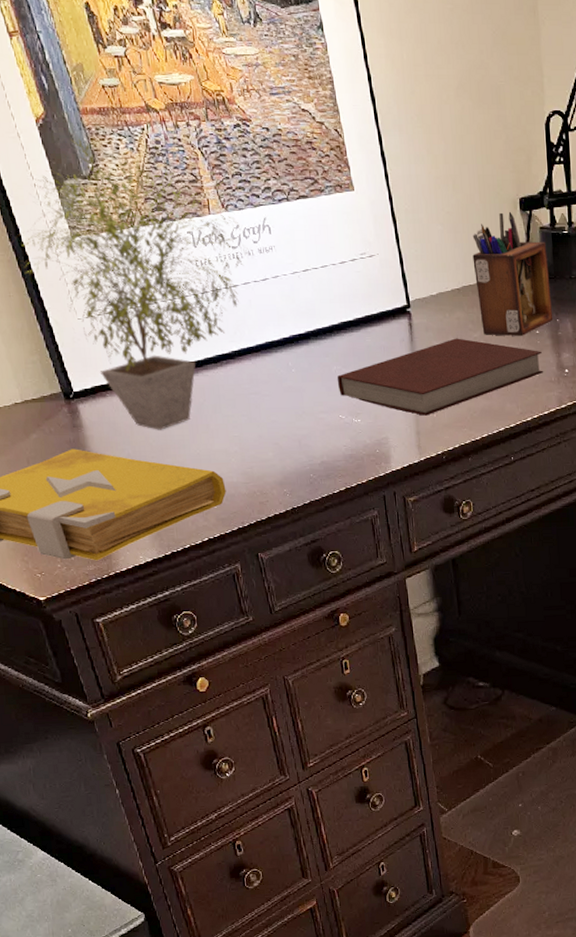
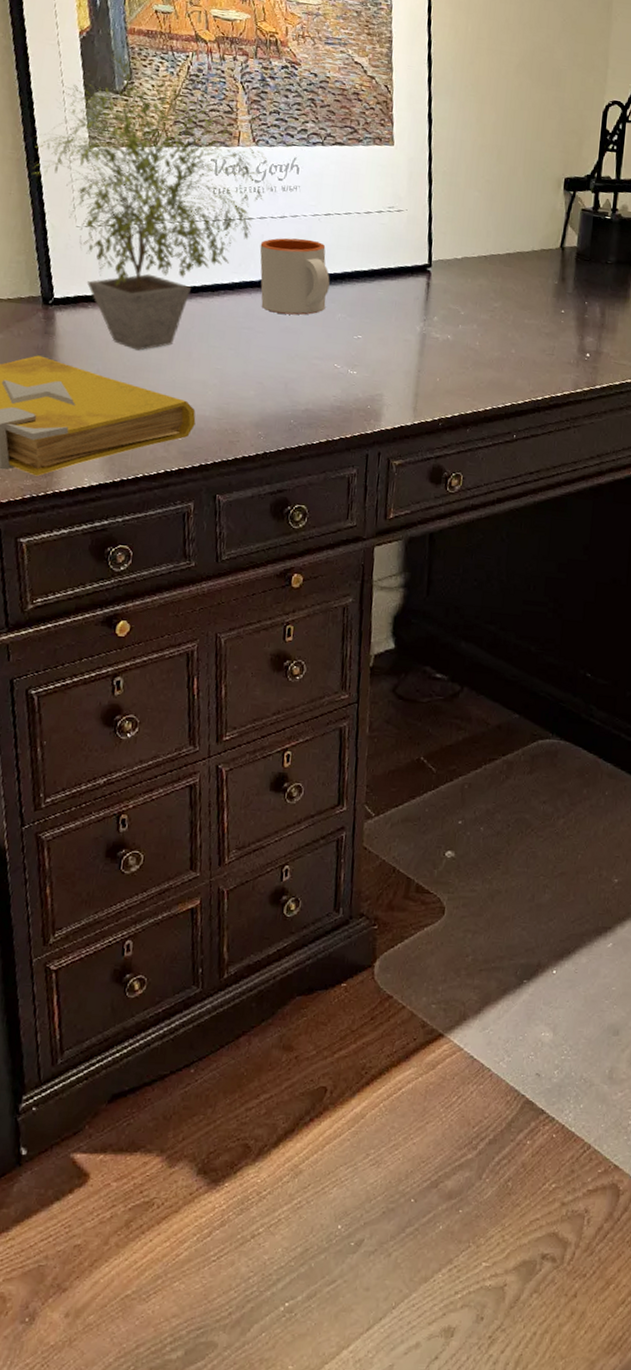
mug: none [249,298,321,375] -> present [259,238,330,315]
notebook: present [337,338,544,416] -> none [338,304,564,379]
desk organizer: present [472,211,554,336] -> none [504,188,586,313]

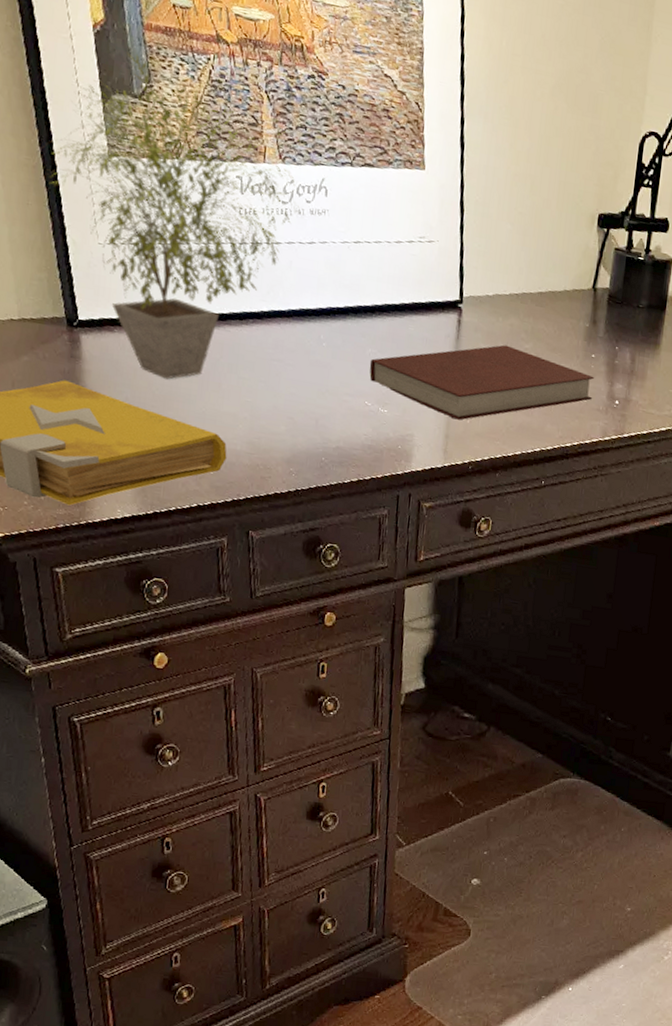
mug: present [259,238,330,315] -> none [288,265,360,349]
notebook: none [338,304,564,379] -> present [369,344,594,420]

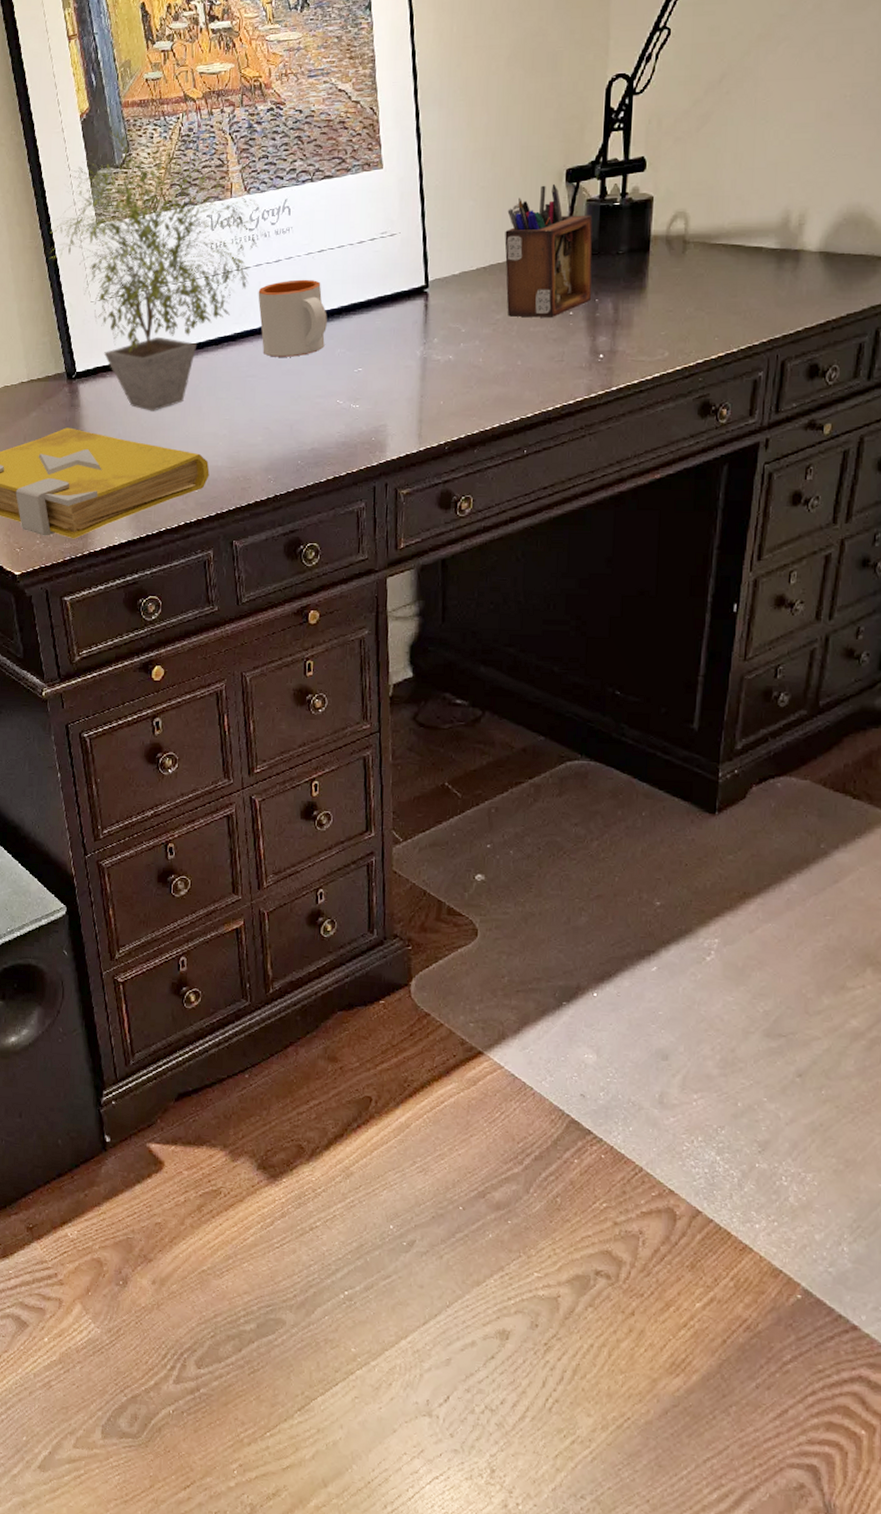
mug: none [288,265,360,349] -> present [258,279,327,357]
notebook: present [369,344,594,420] -> none [339,320,574,403]
desk organizer: none [535,224,619,357] -> present [504,183,593,318]

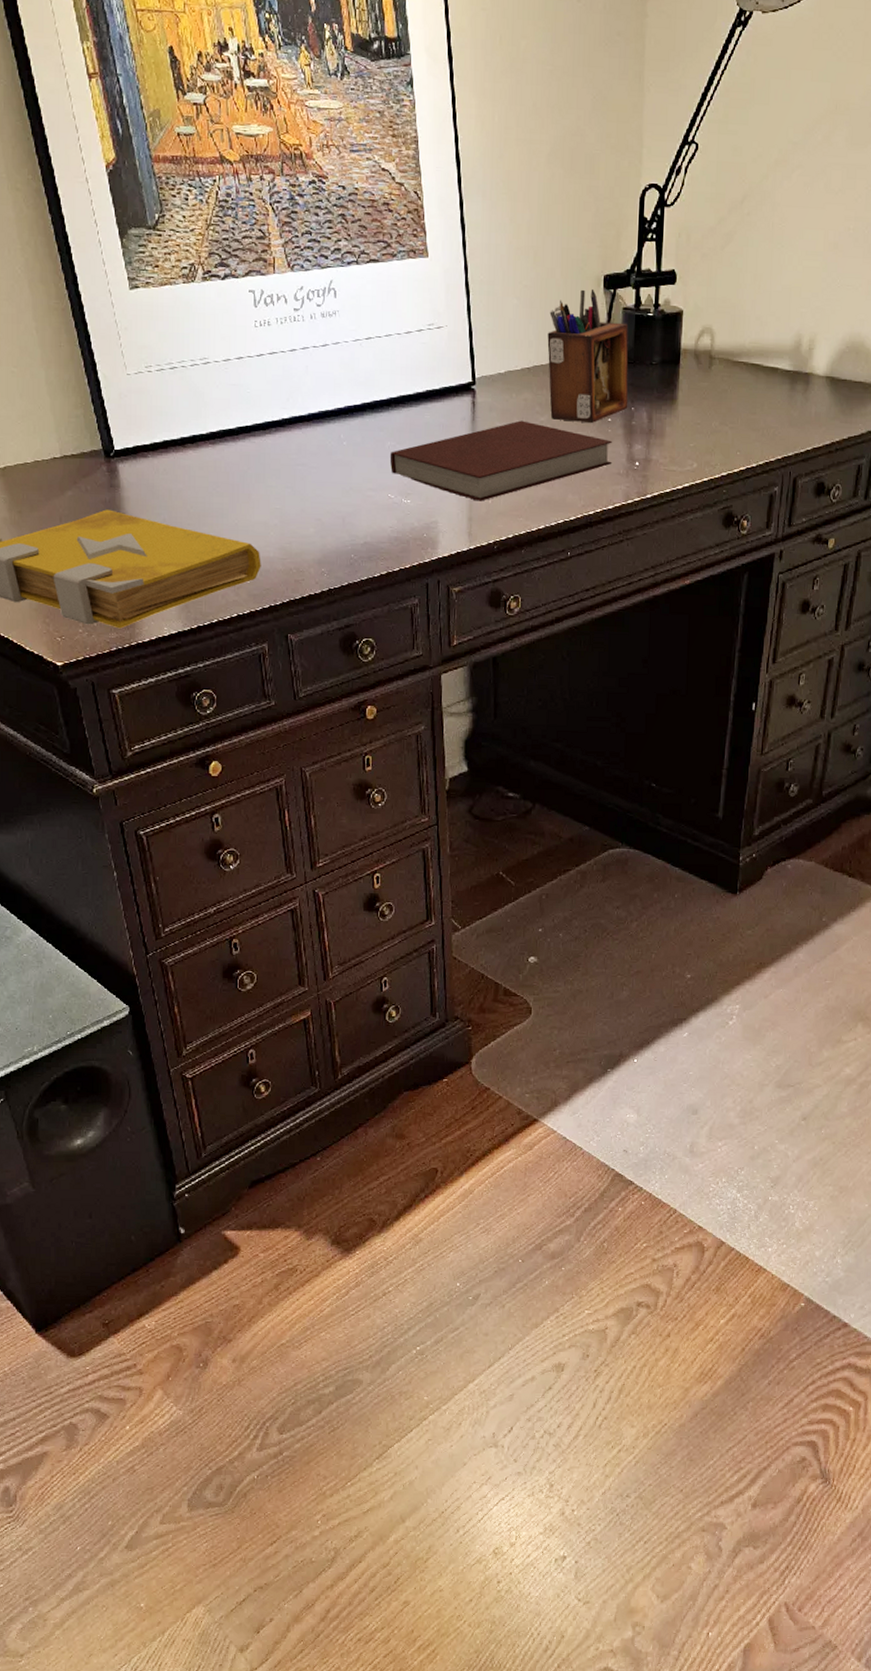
potted plant: present [47,130,267,411] -> none [76,186,313,497]
mug: present [258,279,327,357] -> none [305,366,377,447]
notebook: none [339,320,574,403] -> present [389,420,613,501]

